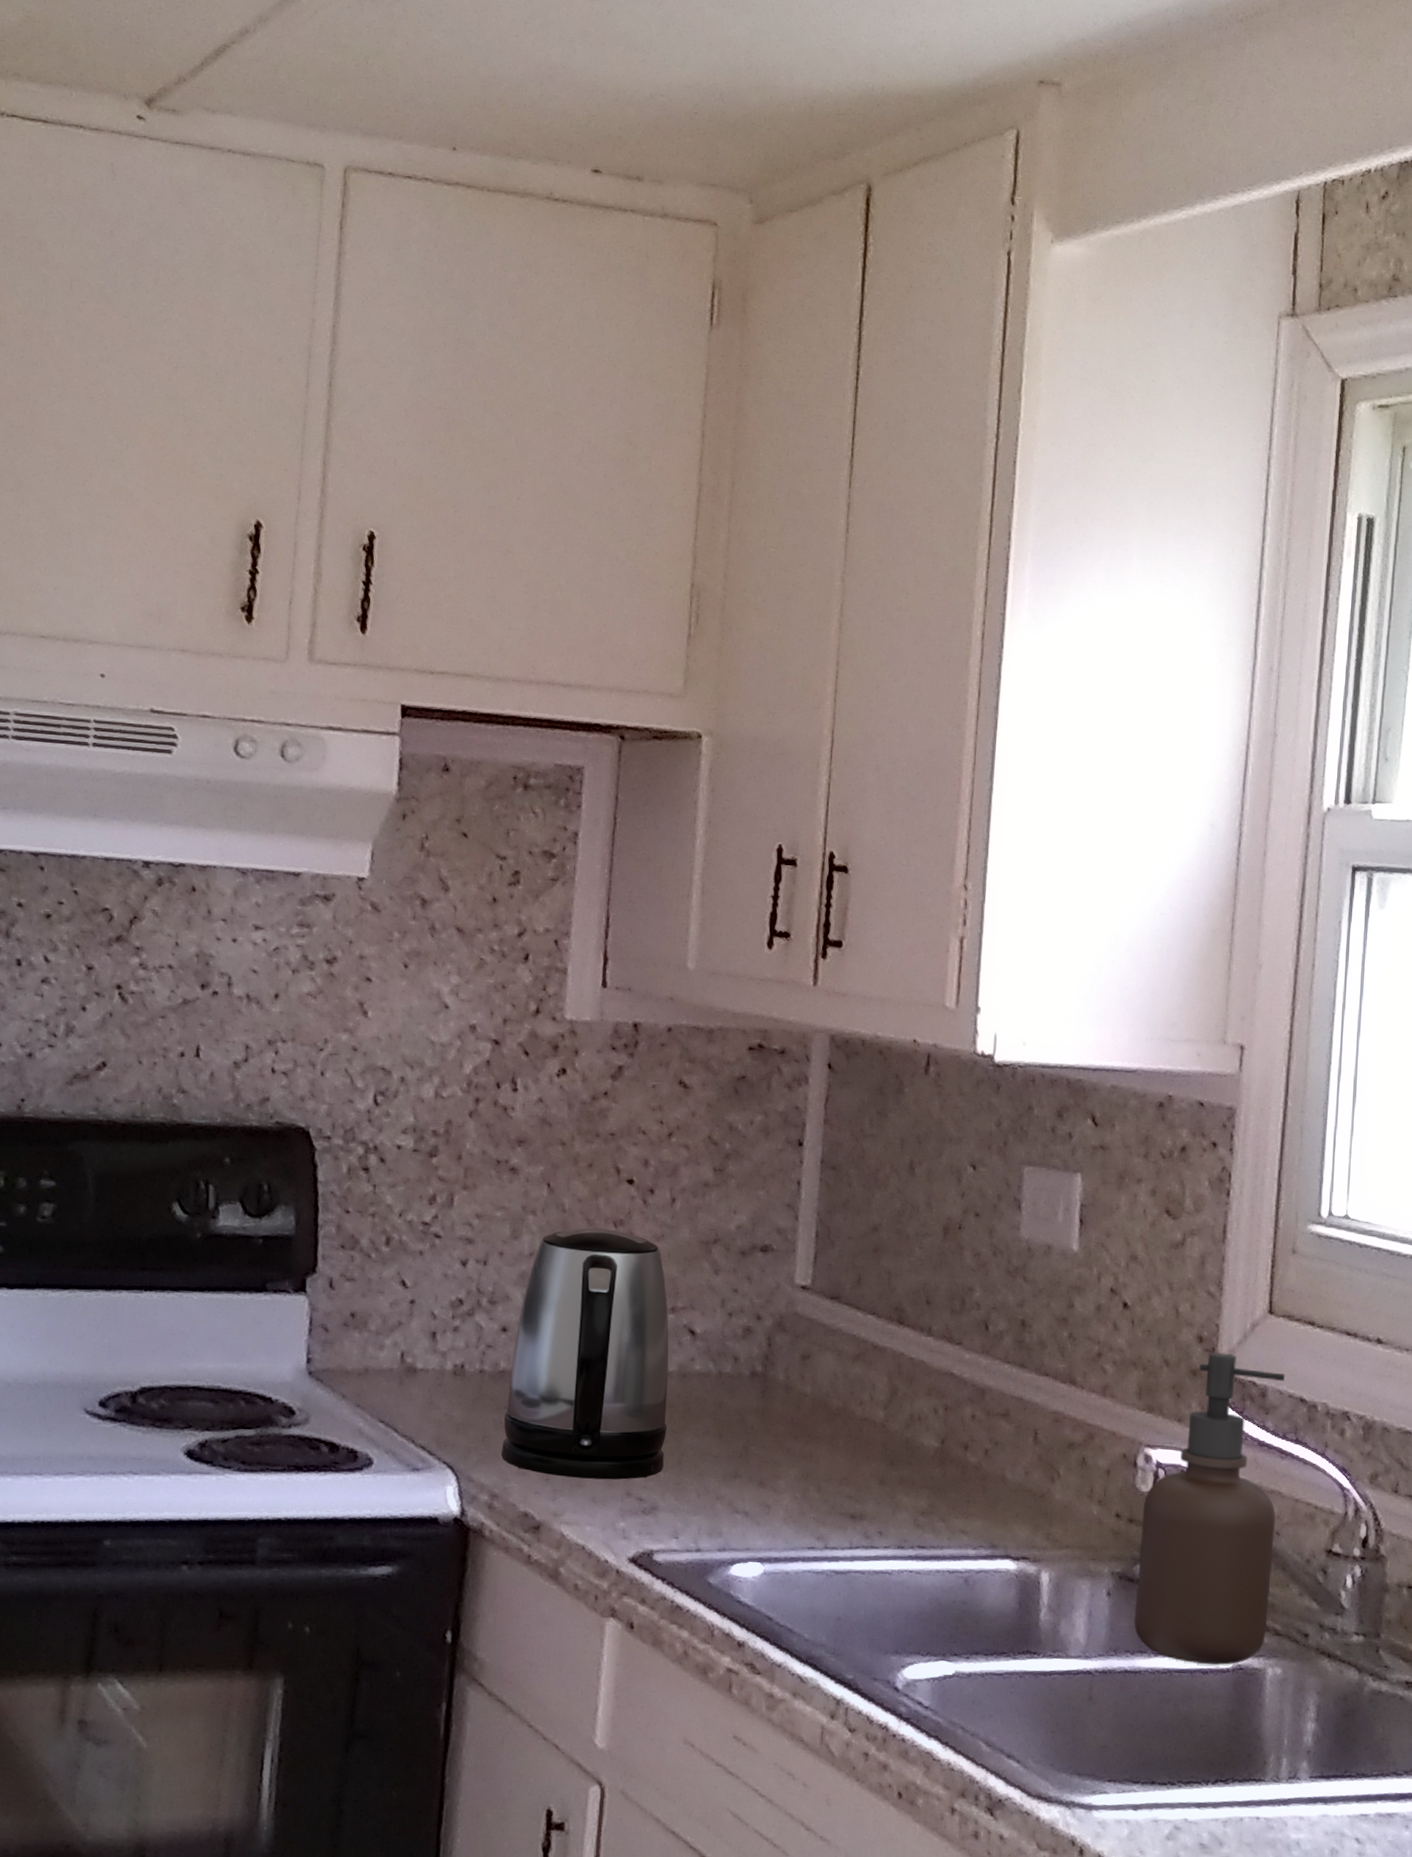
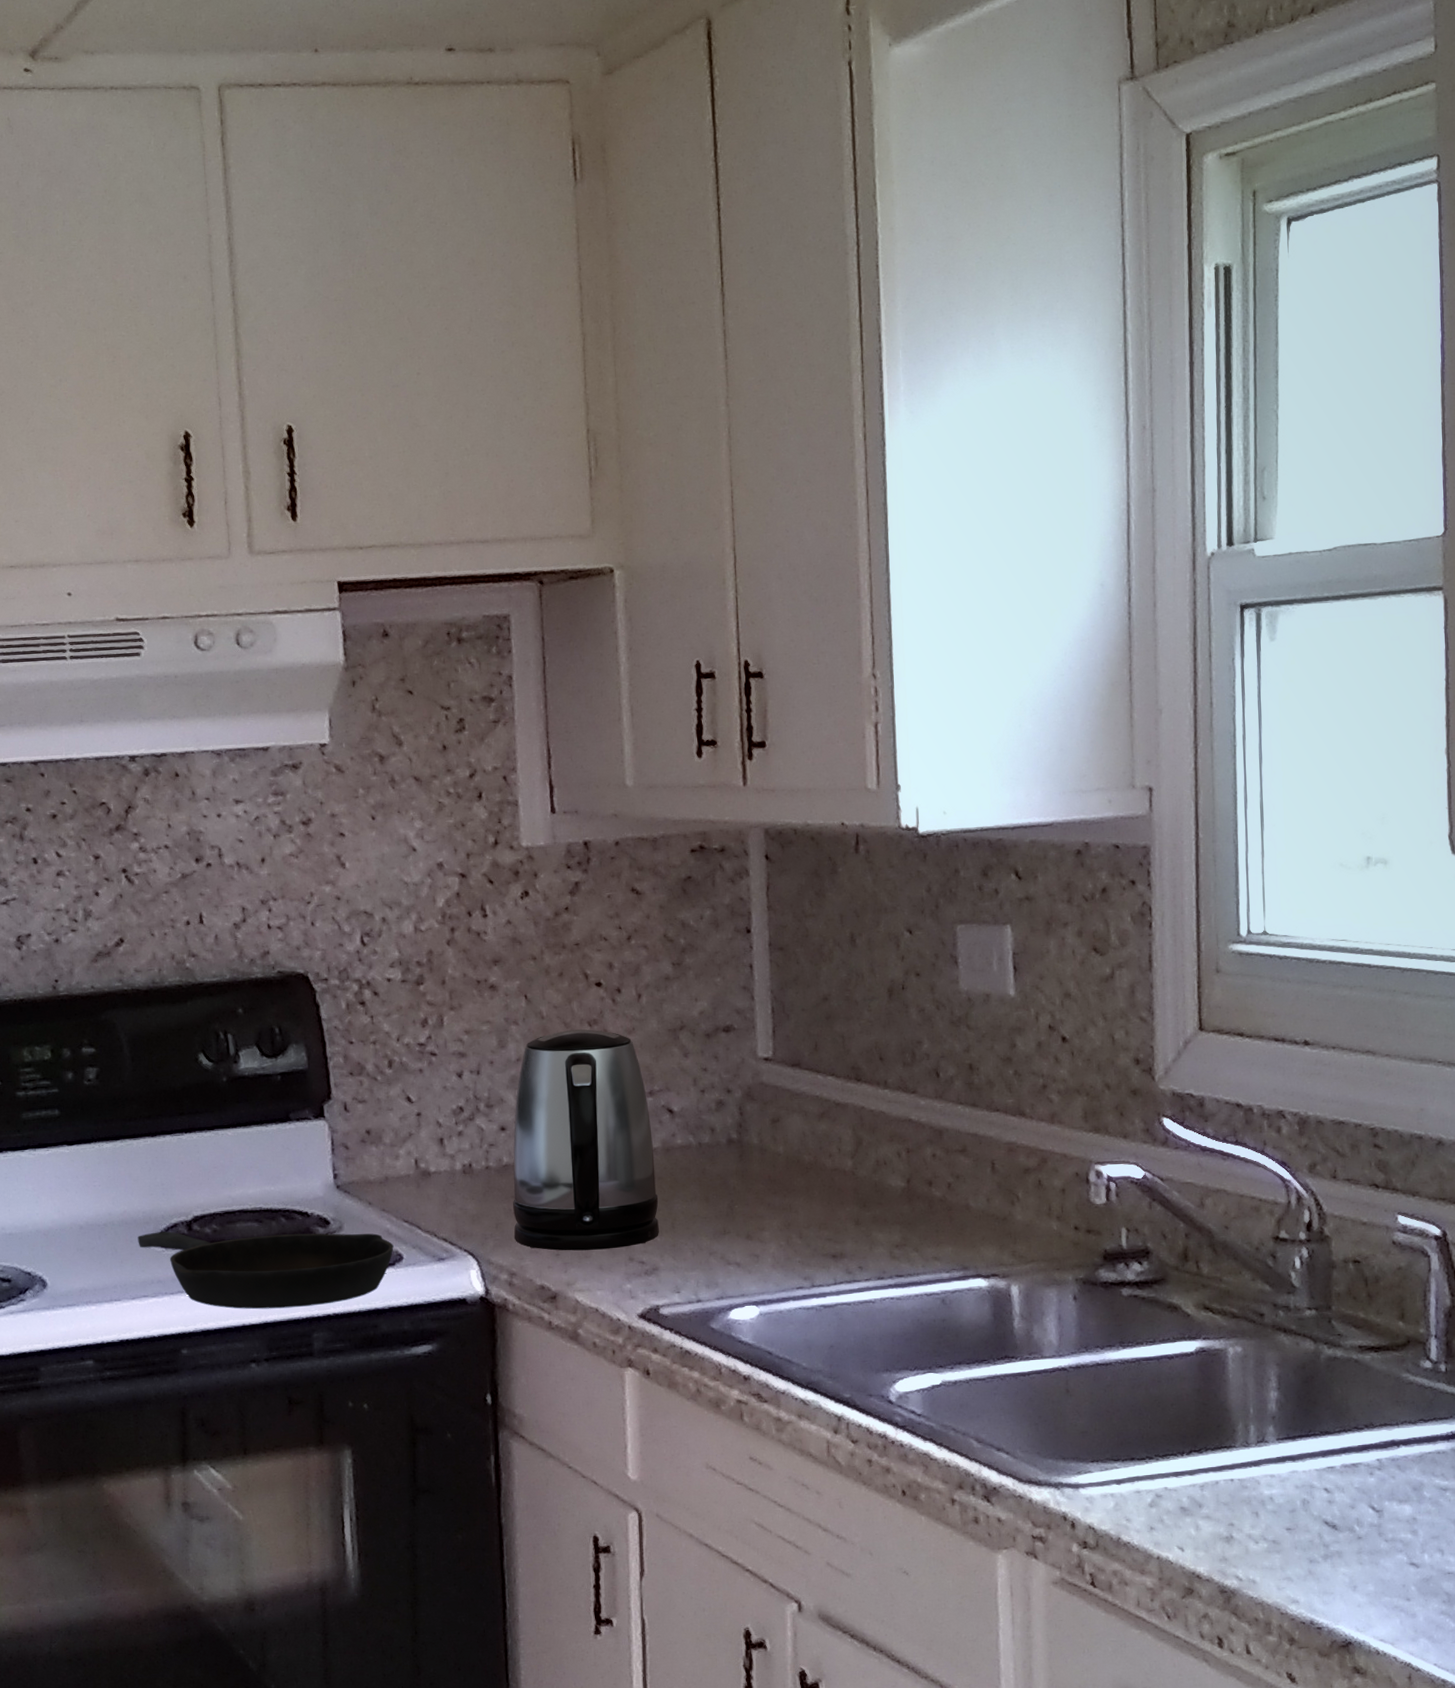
frying pan: none [71,1400,364,1507] -> present [137,1231,394,1310]
soap dispenser: present [1134,1352,1285,1665] -> none [1099,1071,1225,1351]

